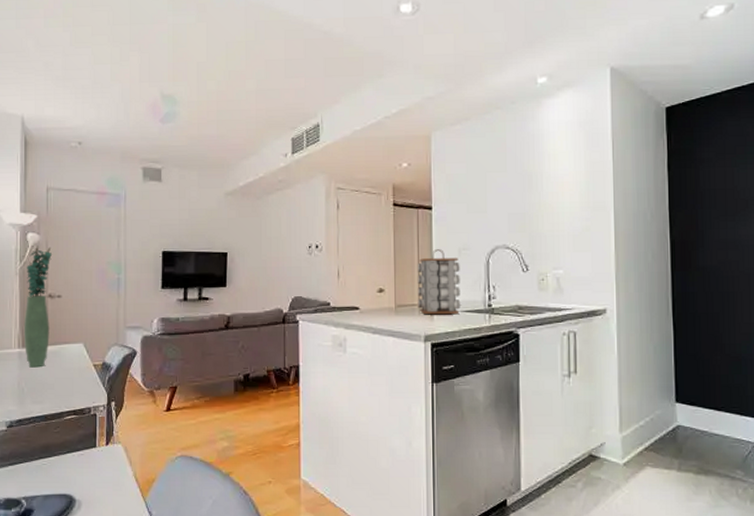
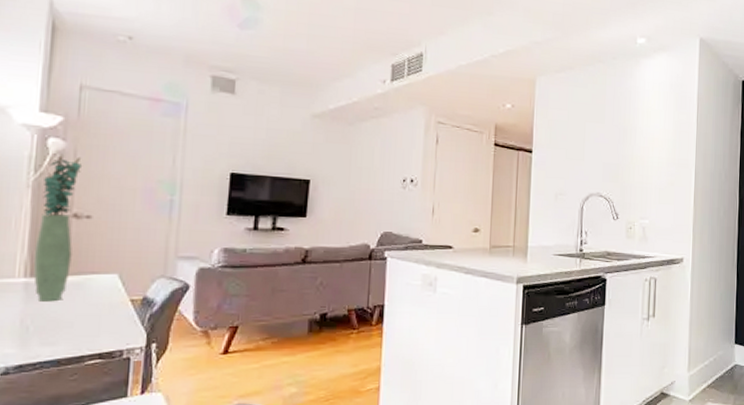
spice rack: present [417,248,461,315] -> none [512,191,556,258]

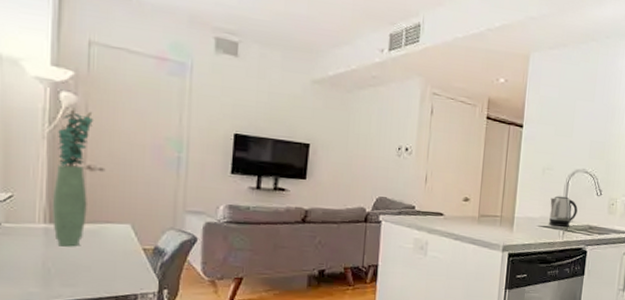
kettle: none [564,222,594,255] -> present [549,196,578,228]

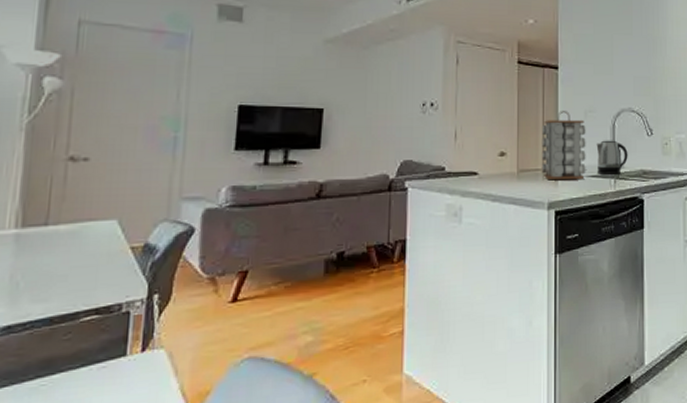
vase: present [51,108,93,247] -> none [25,93,79,254]
spice rack: none [499,165,543,229] -> present [541,110,586,180]

